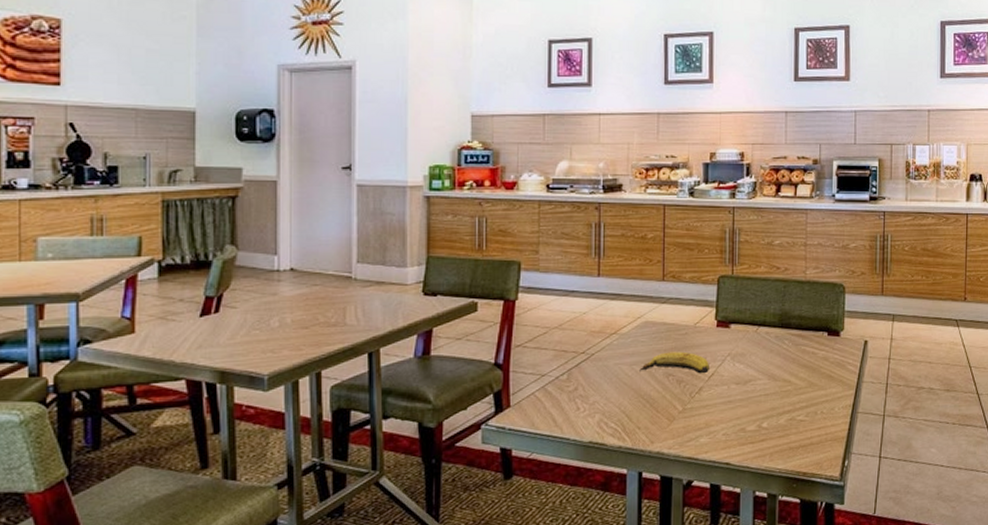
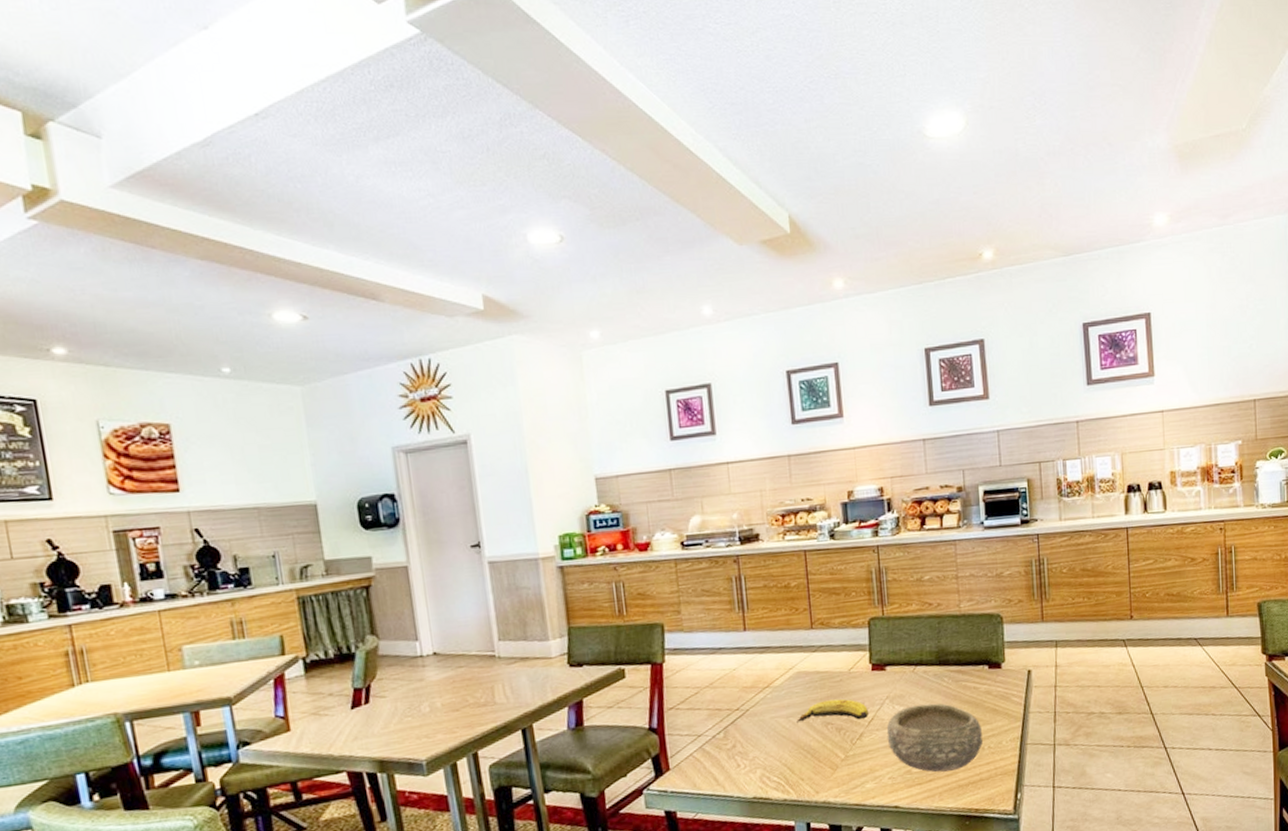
bowl: none [725,364,816,433] -> present [886,703,983,772]

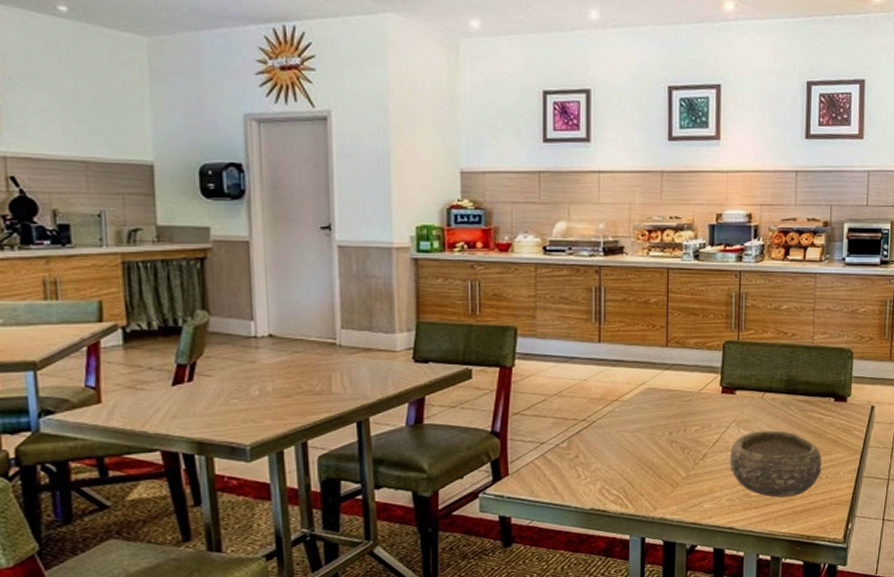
banana: present [797,698,868,723] -> none [642,418,714,441]

